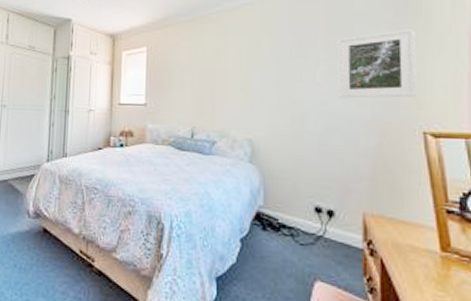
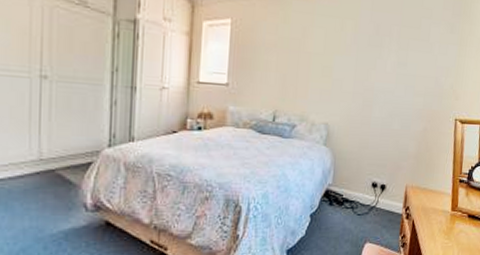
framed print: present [337,28,417,99] -> none [401,28,463,90]

